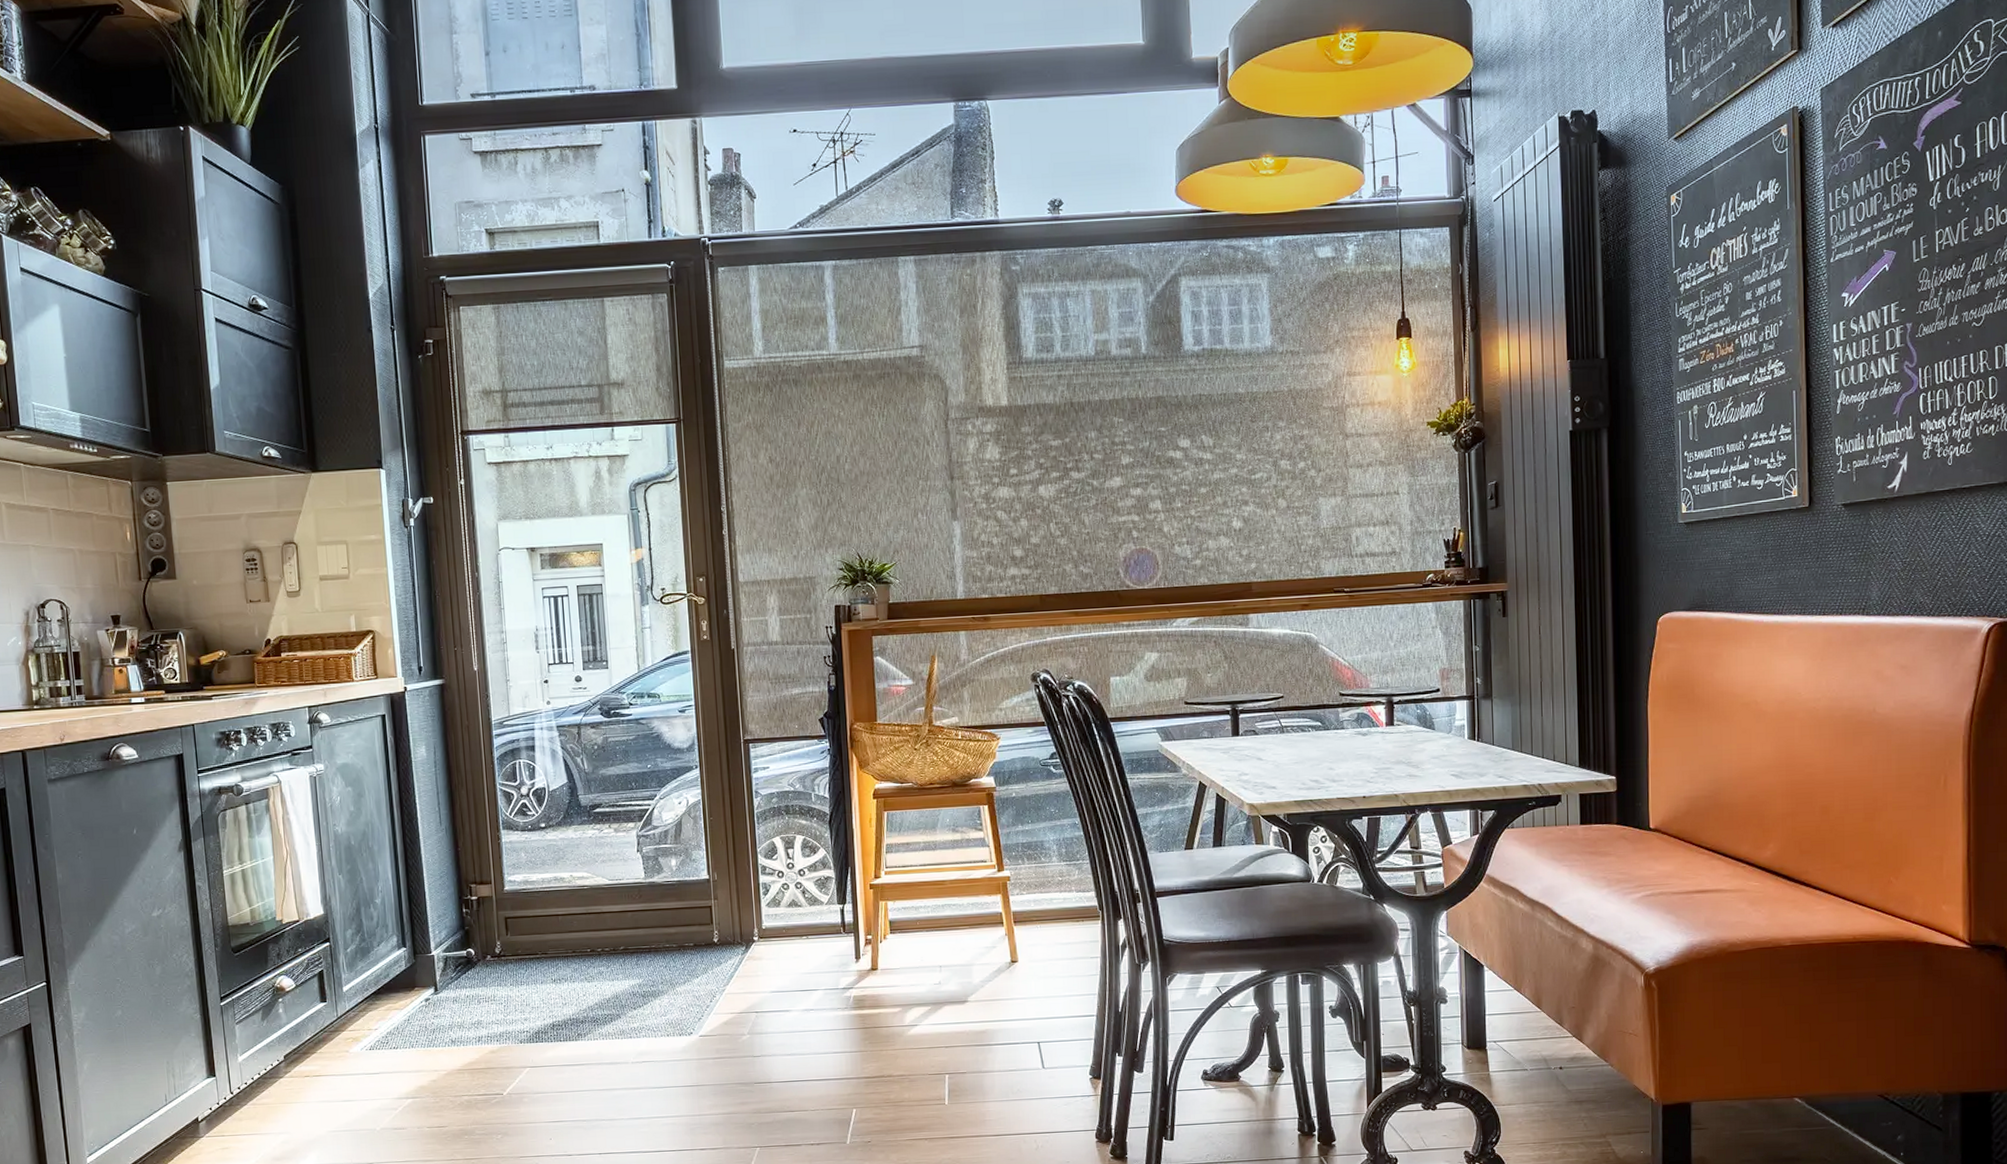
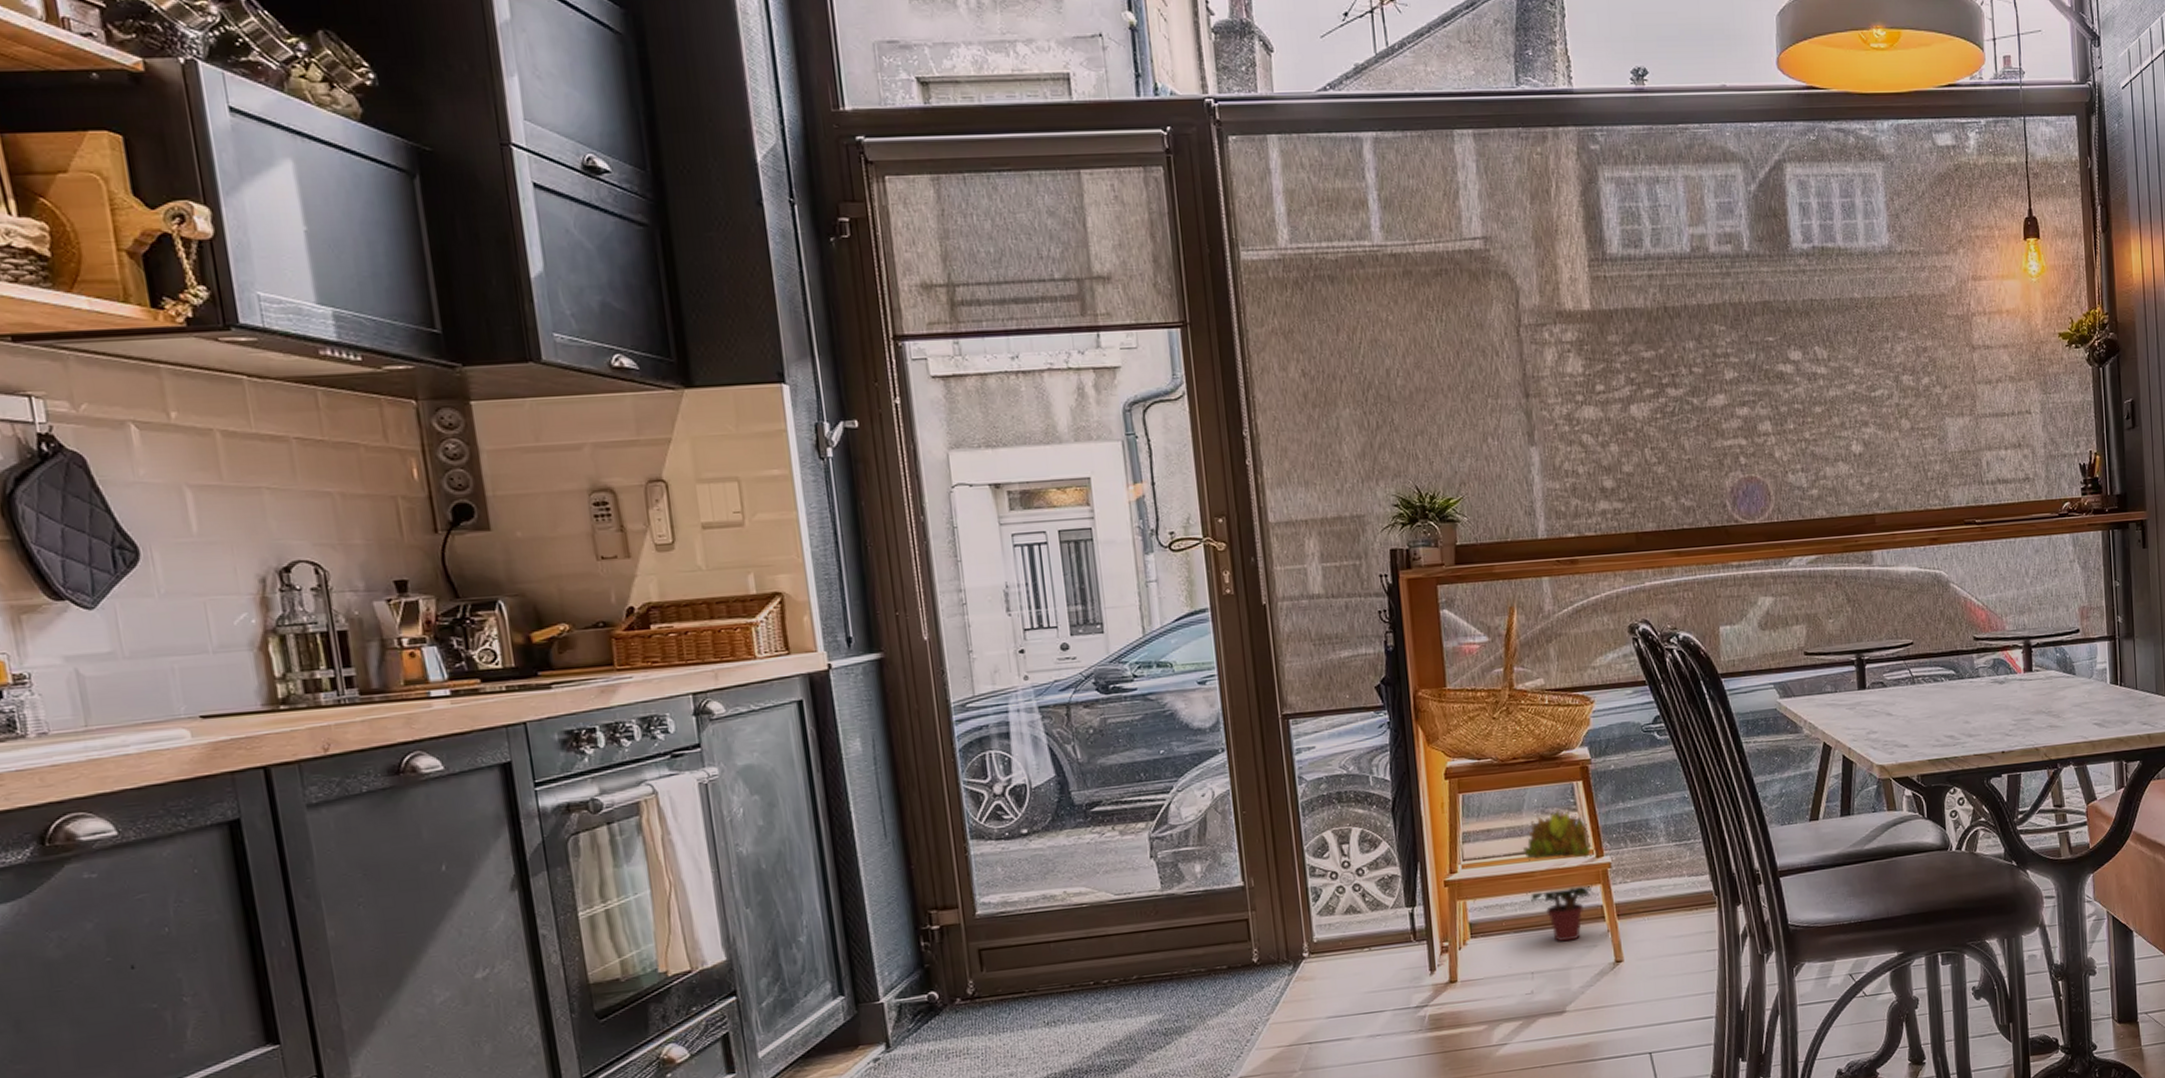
potted plant: none [935,829,995,942] -> present [1522,810,1593,942]

